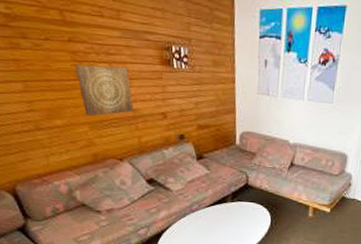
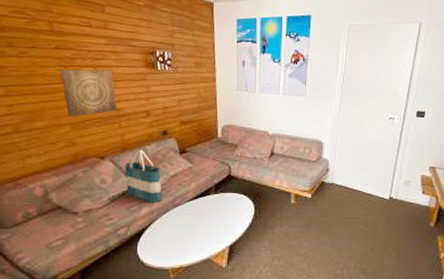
tote bag: none [143,152,180,208] -> present [125,149,162,204]

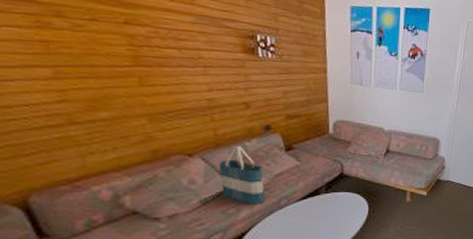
wall art: present [60,69,117,117] -> none [132,49,209,108]

